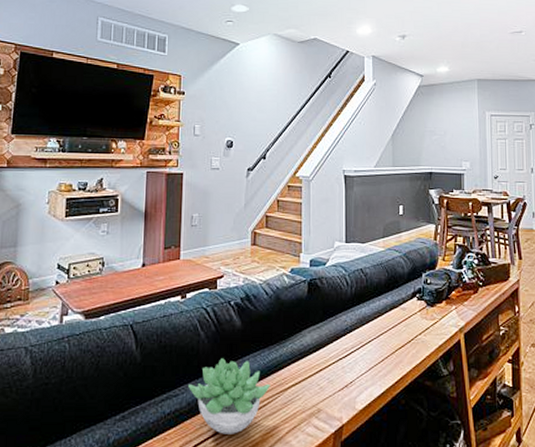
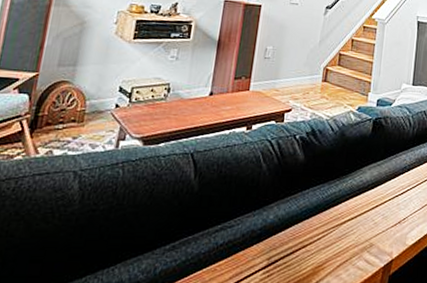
succulent plant: present [188,358,270,434] -> none [244,191,327,267]

